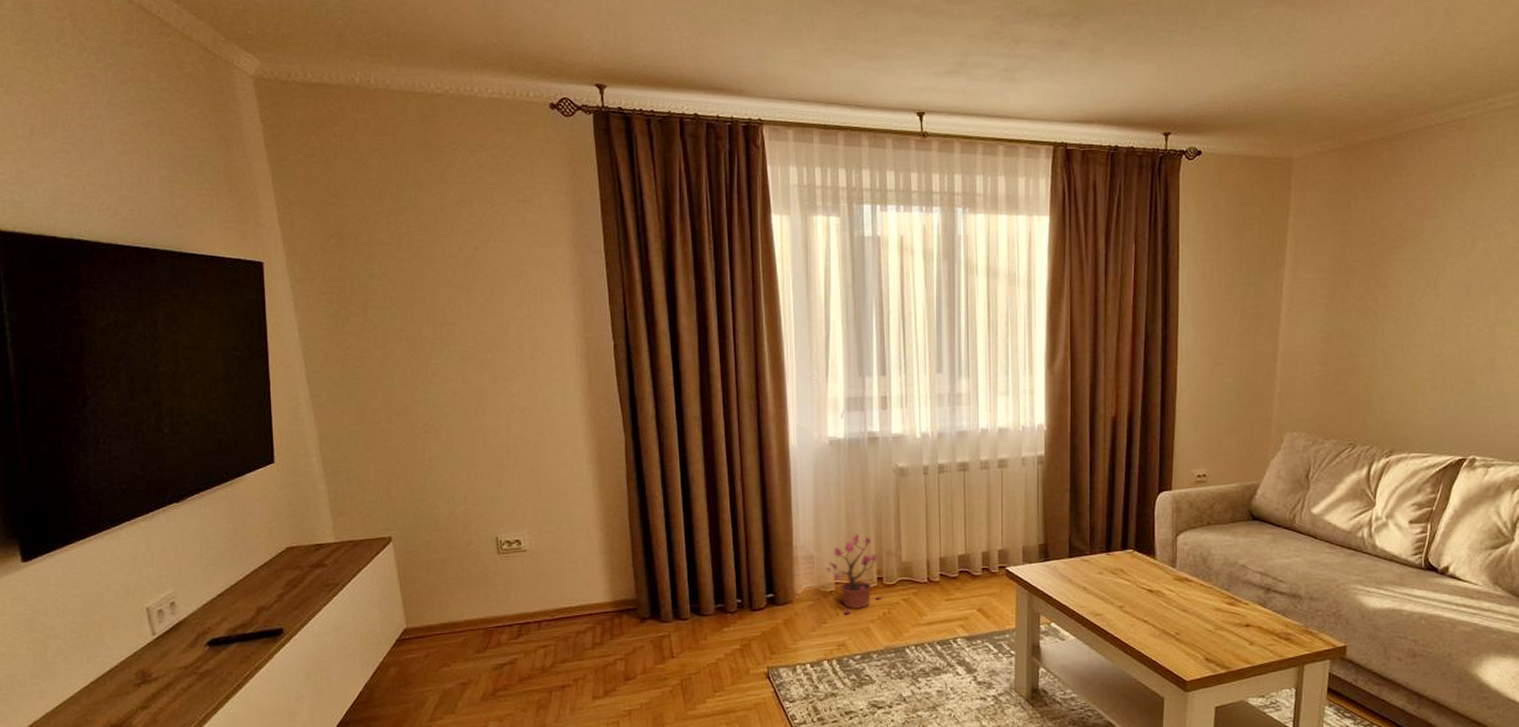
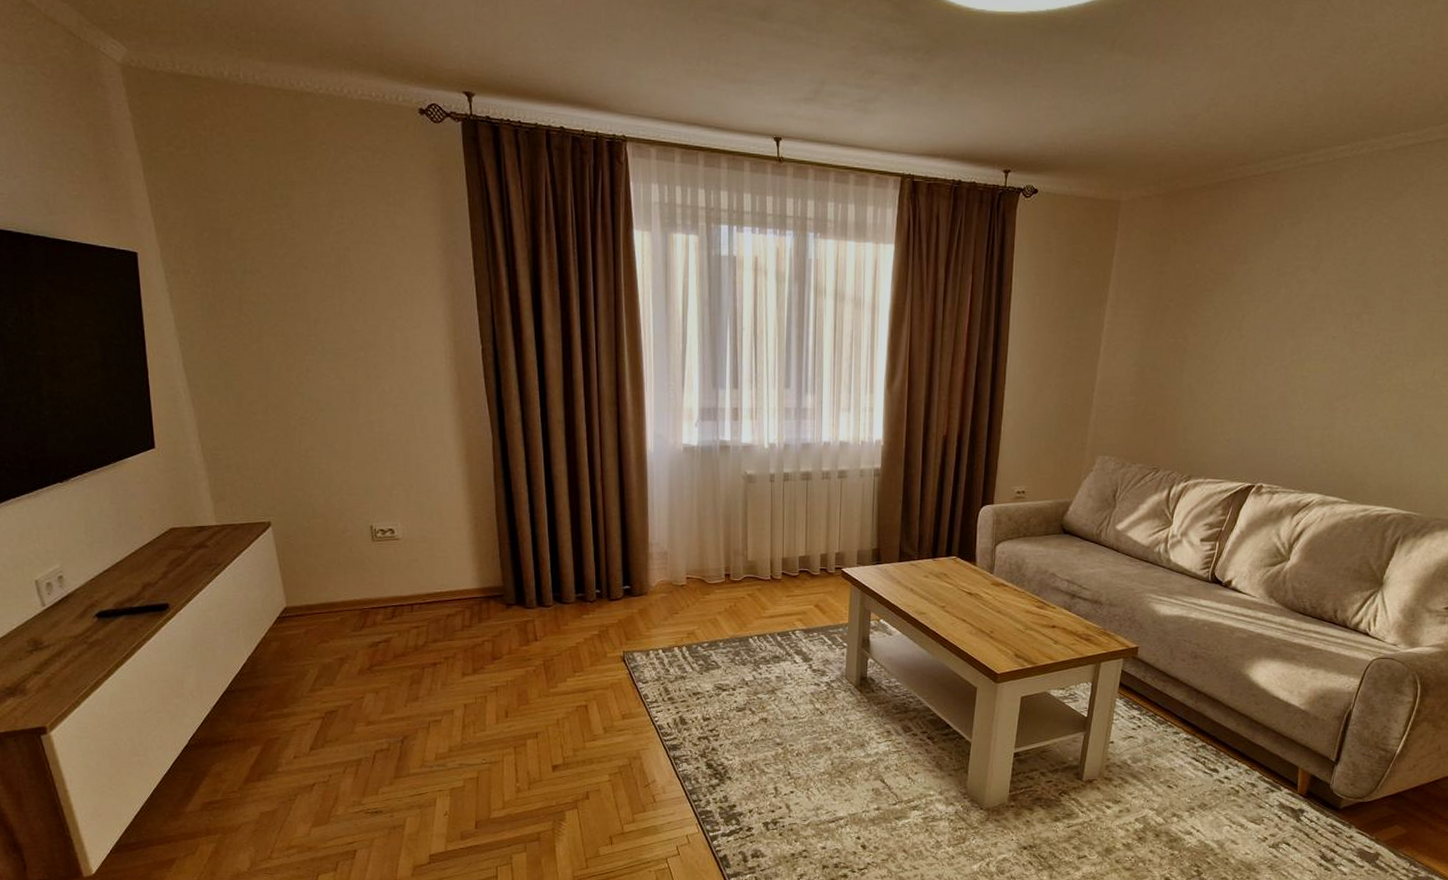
potted plant: present [826,534,883,614] -> none [678,534,729,606]

